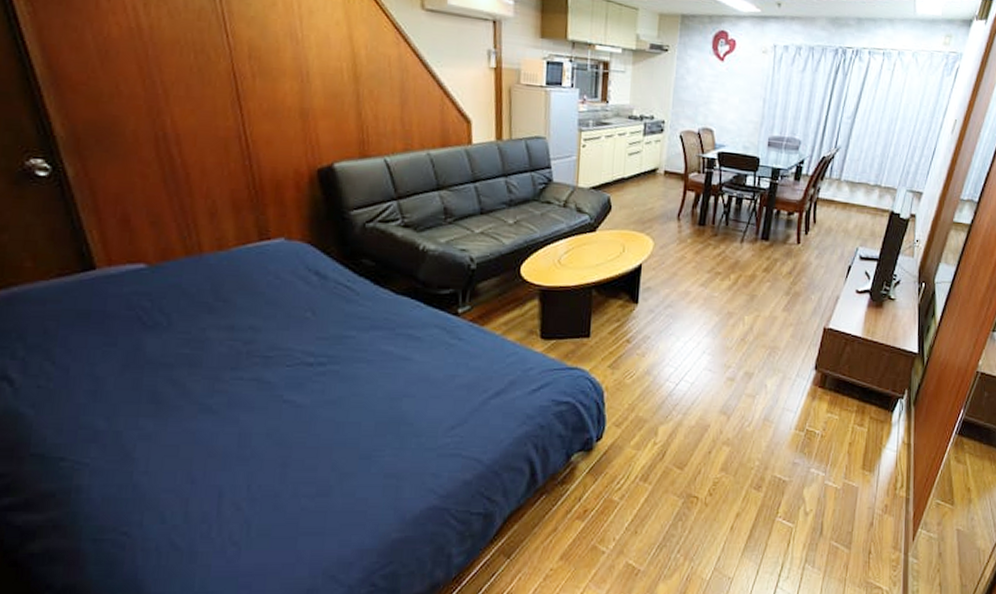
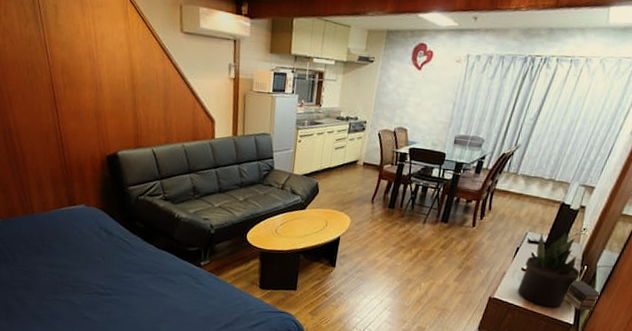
planter: none [854,245,918,335] -> present [518,232,580,308]
books: none [905,301,943,336] -> present [564,280,601,311]

